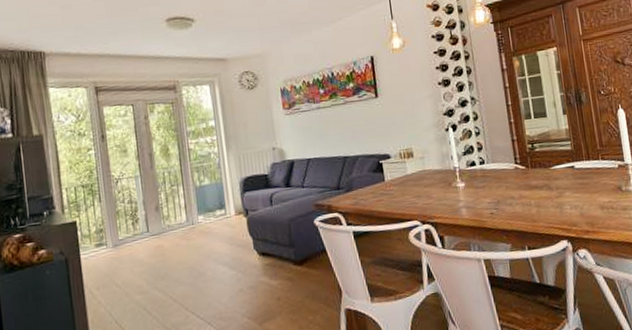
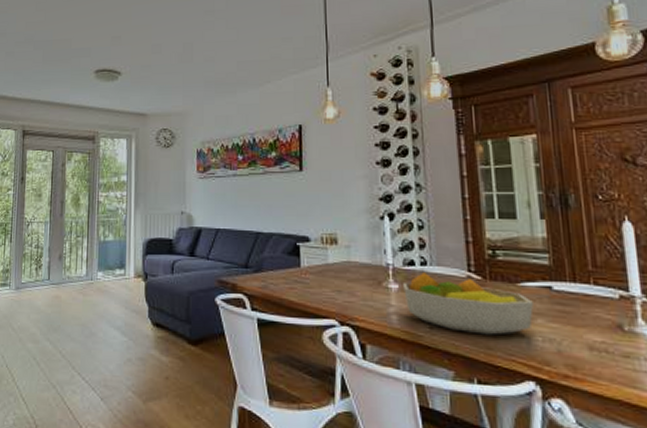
fruit bowl: none [468,169,563,212] -> present [403,272,534,335]

